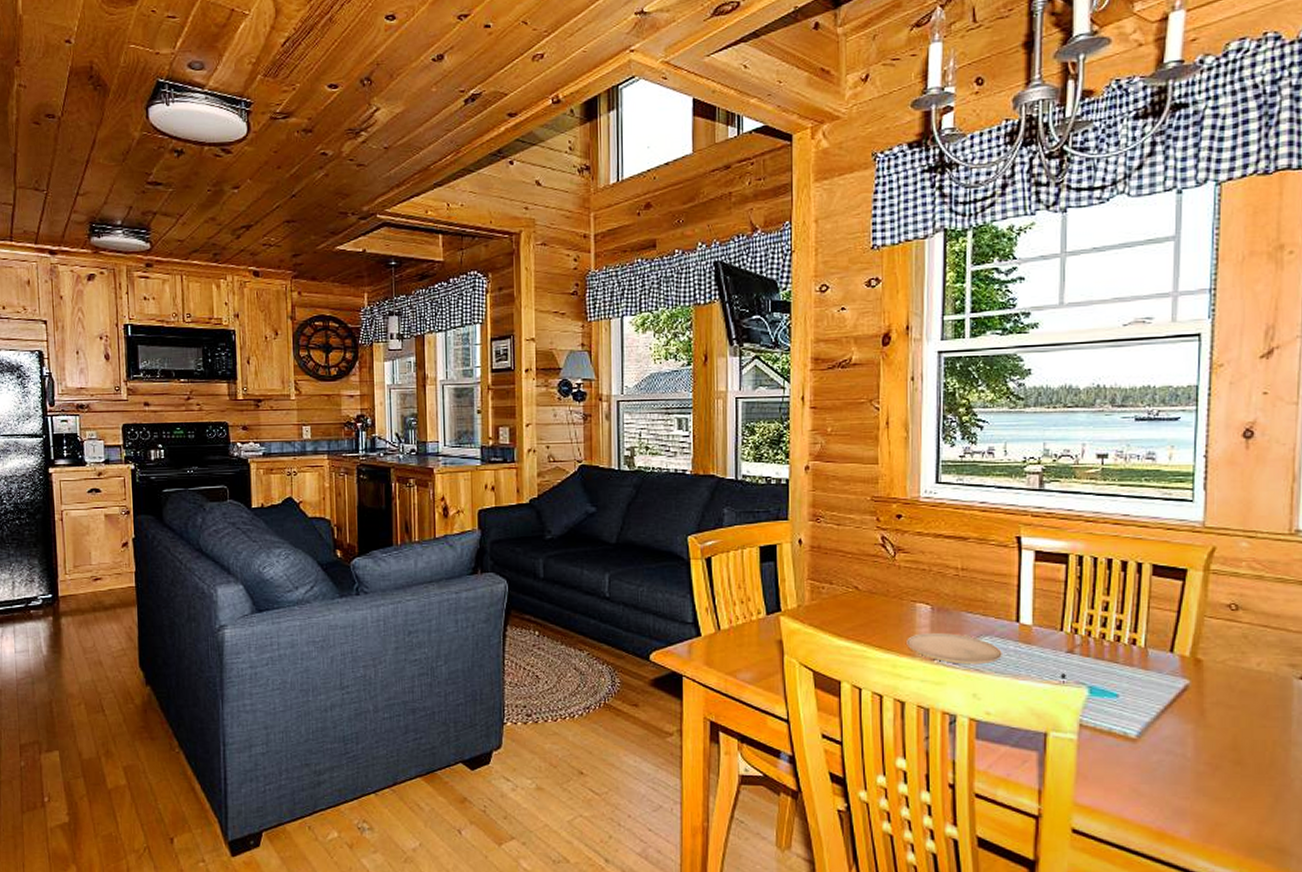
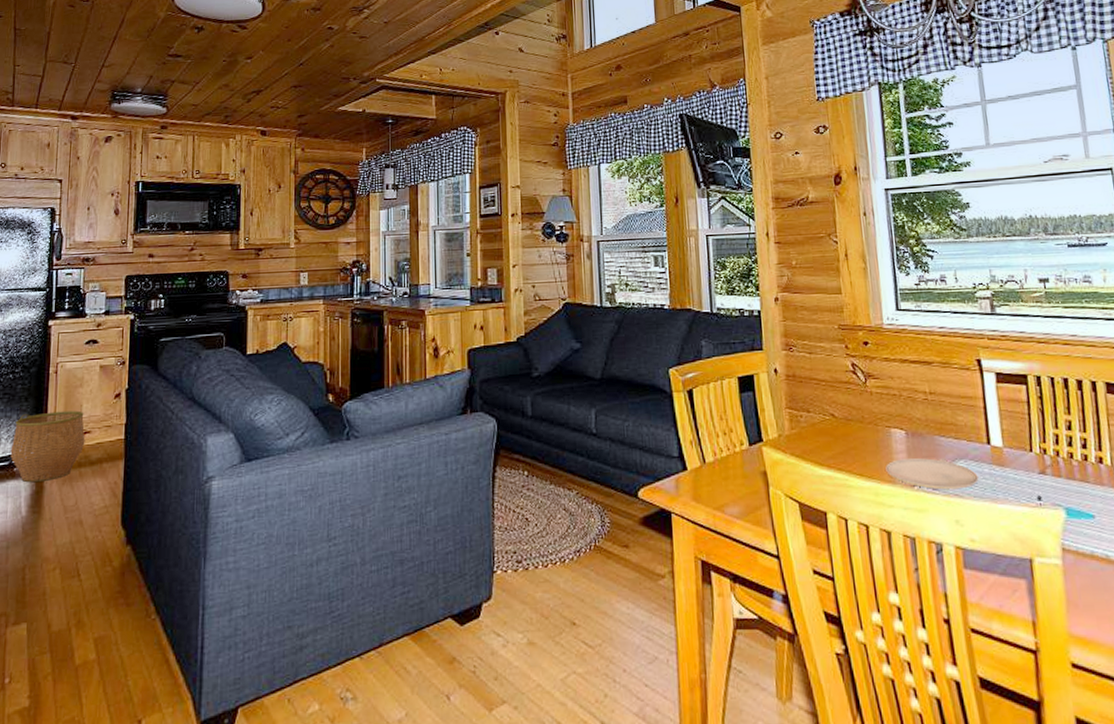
basket: none [25,558,97,625] -> present [10,410,85,483]

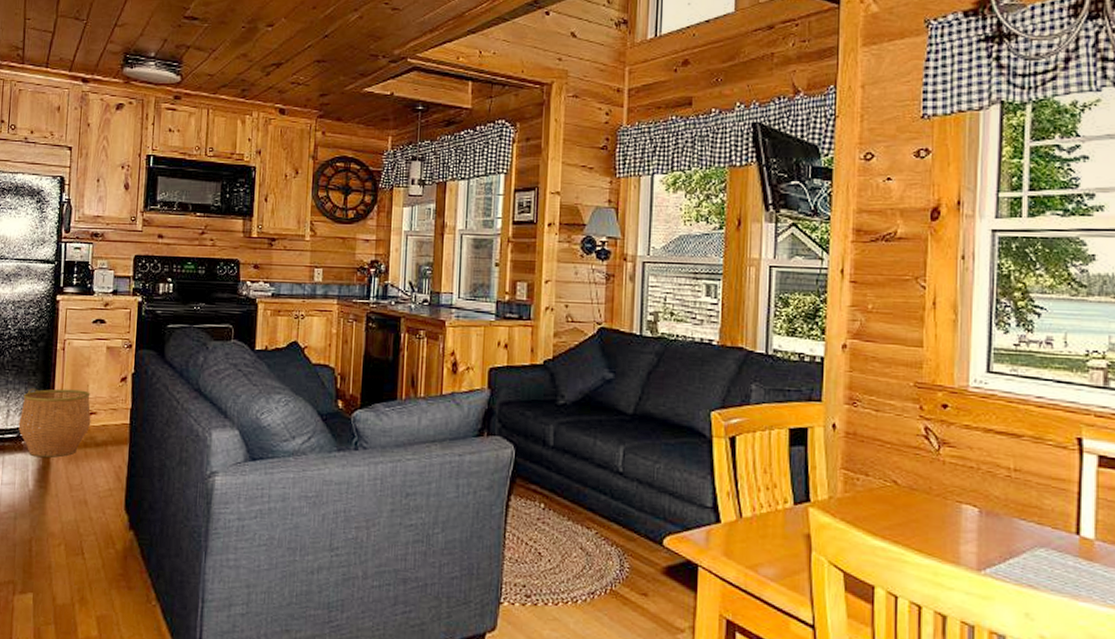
plate: present [885,458,979,490] -> none [950,539,1060,580]

